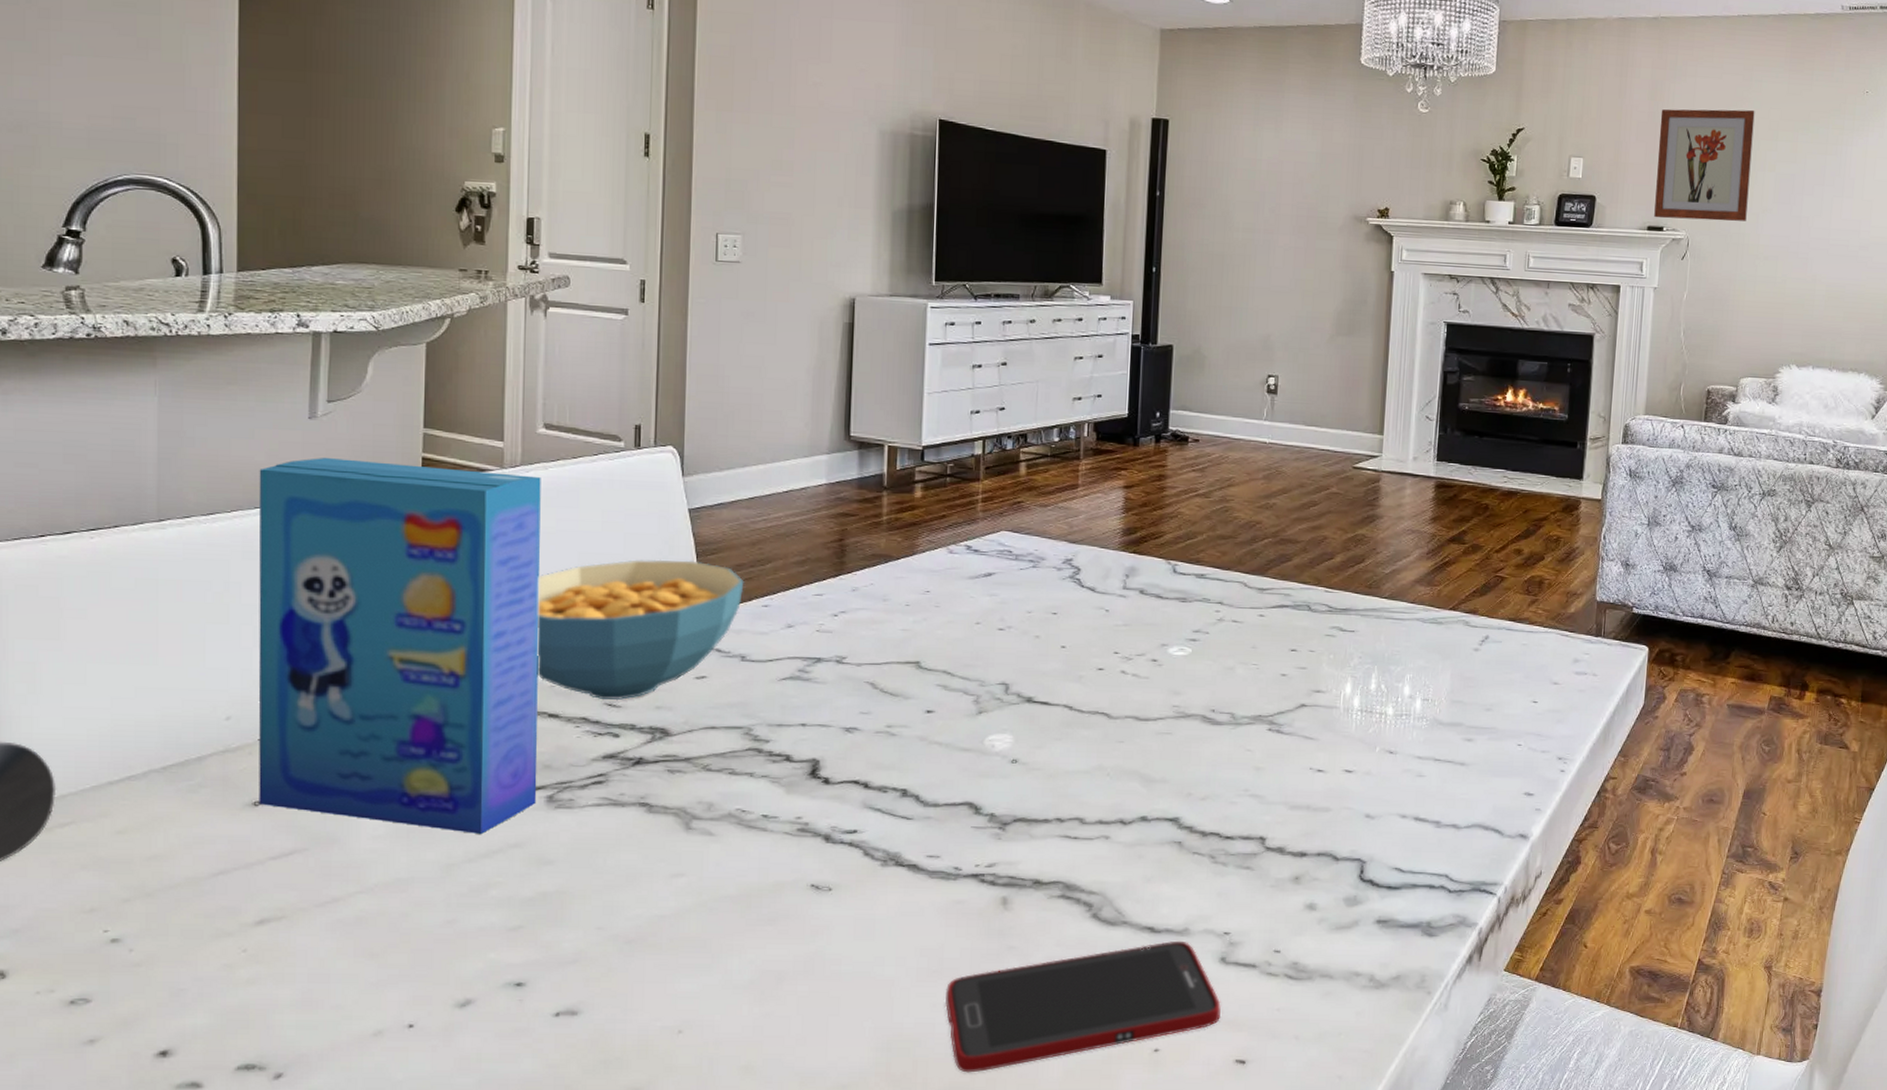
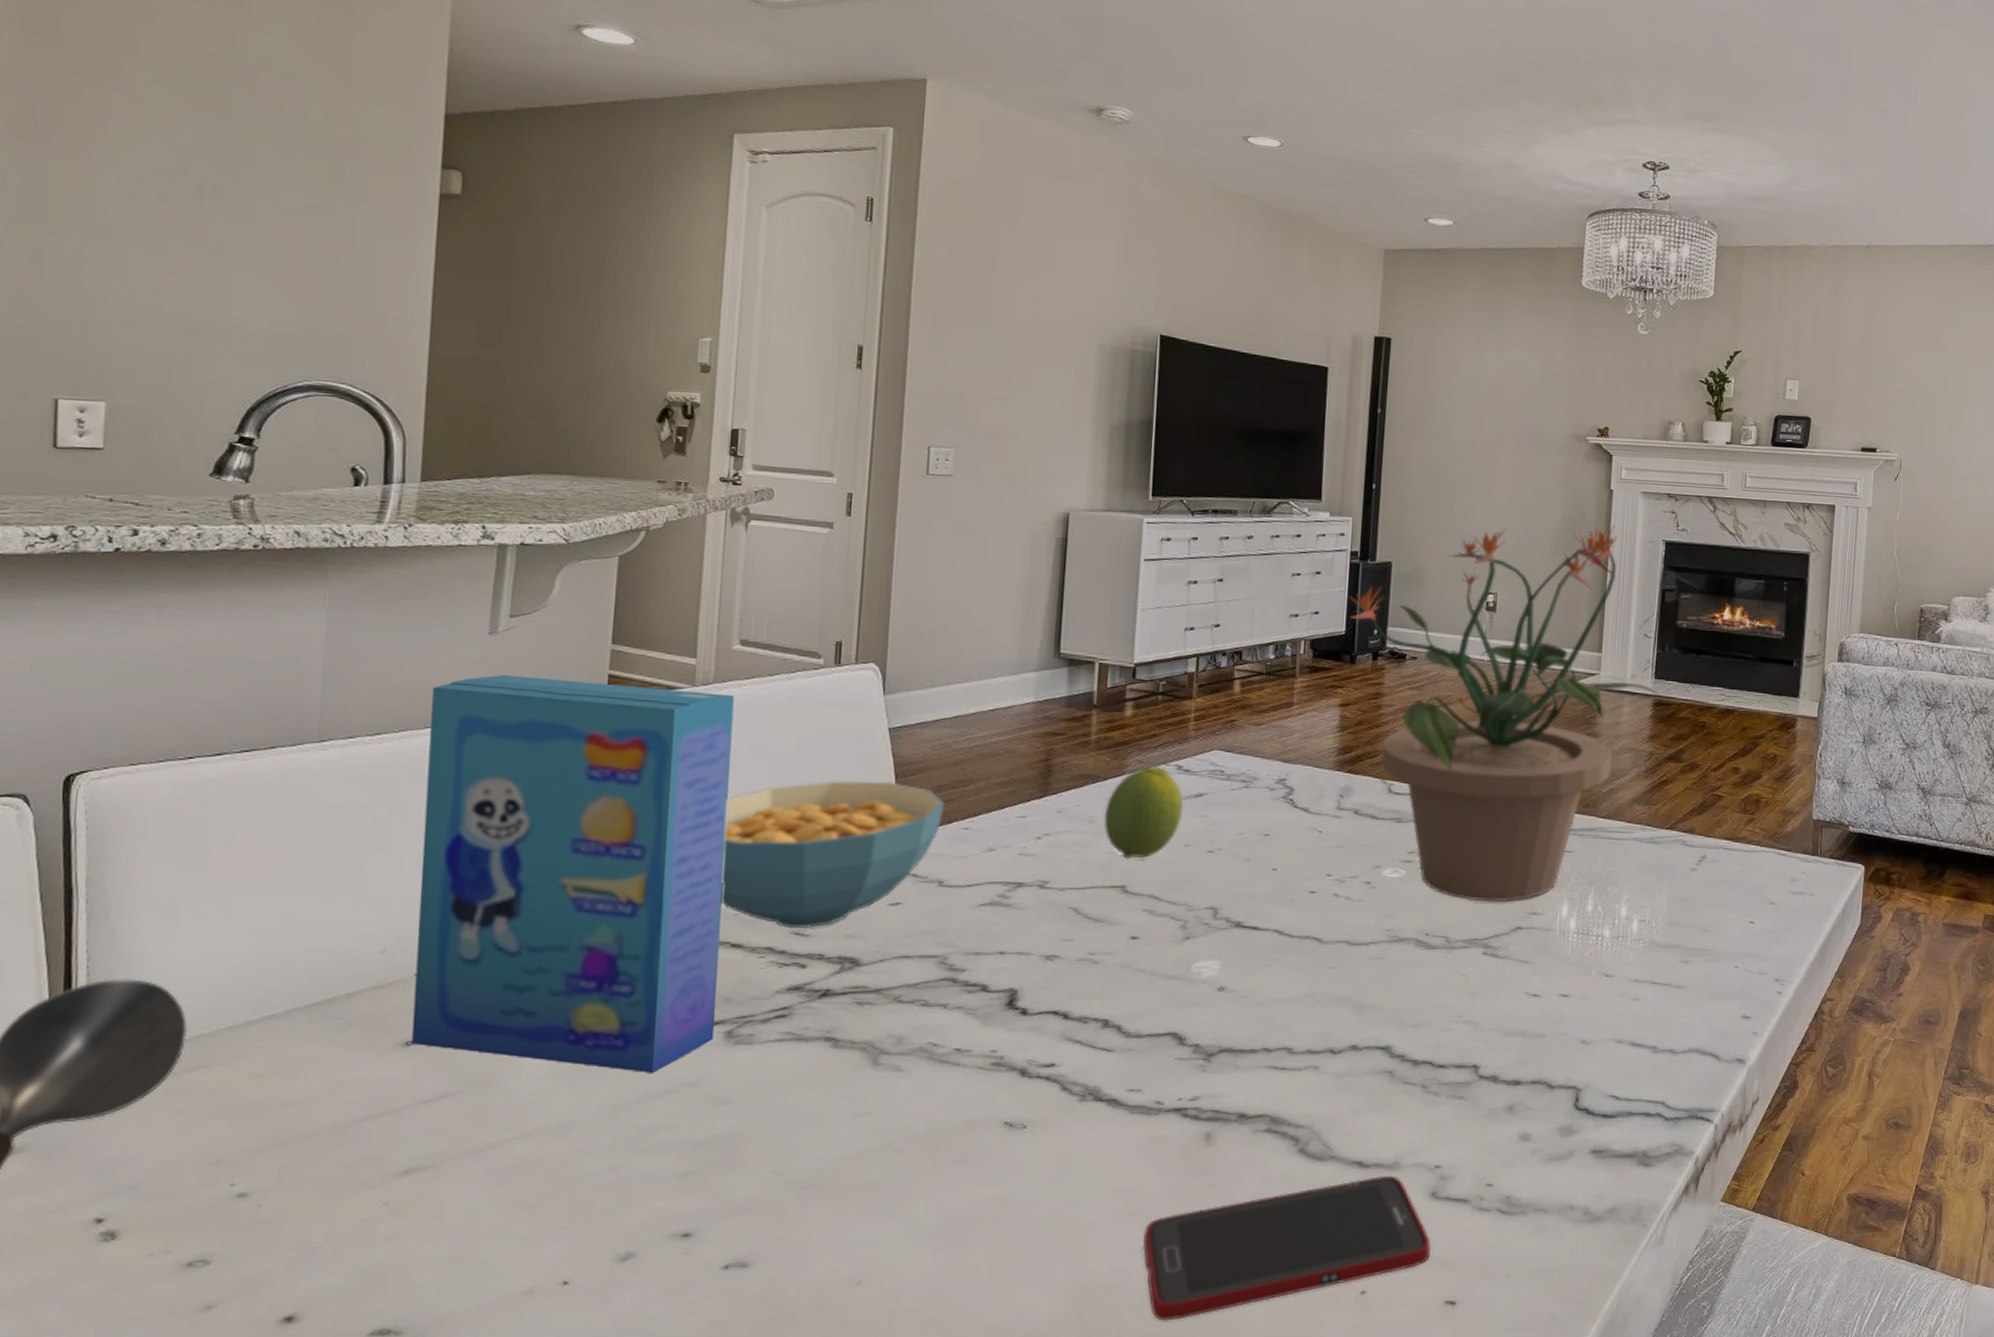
fruit: none [897,545,974,636] -> present [1104,765,1184,860]
potted plant: none [1129,305,1441,680] -> present [1347,524,1659,902]
wall art: present [1654,109,1755,221] -> none [1868,334,1964,444]

